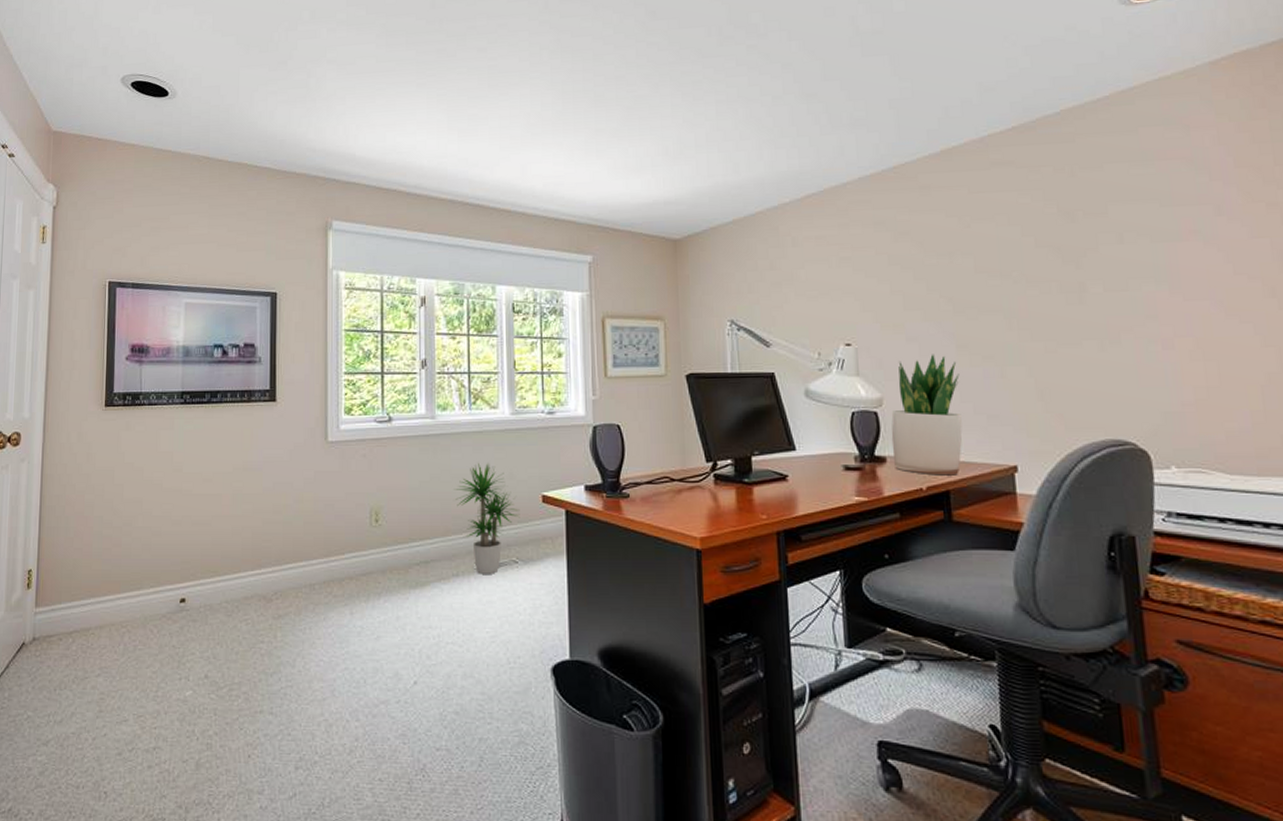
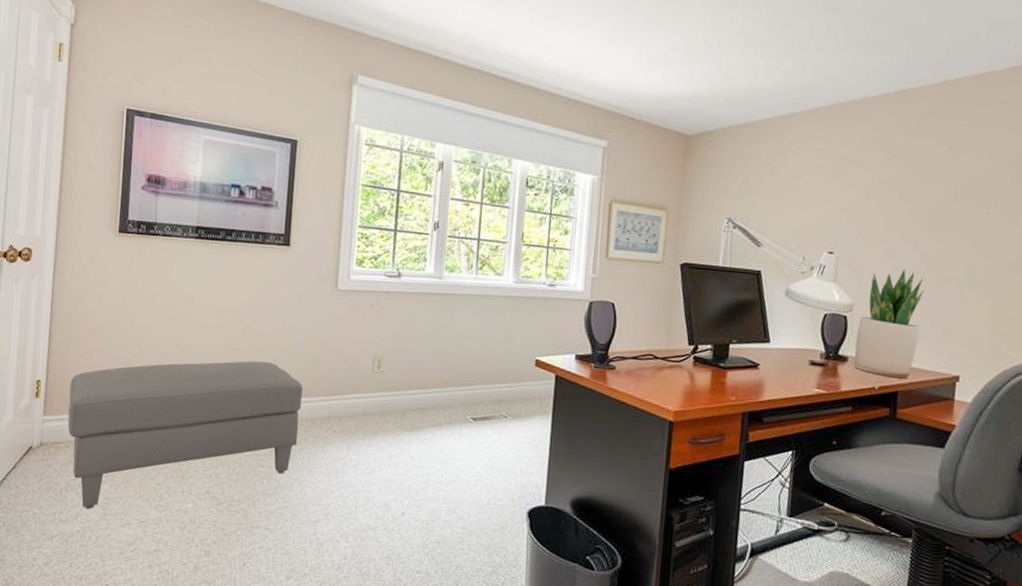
ottoman: none [60,527,299,707] -> present [67,361,303,509]
potted plant: present [454,463,520,574] -> none [454,324,514,425]

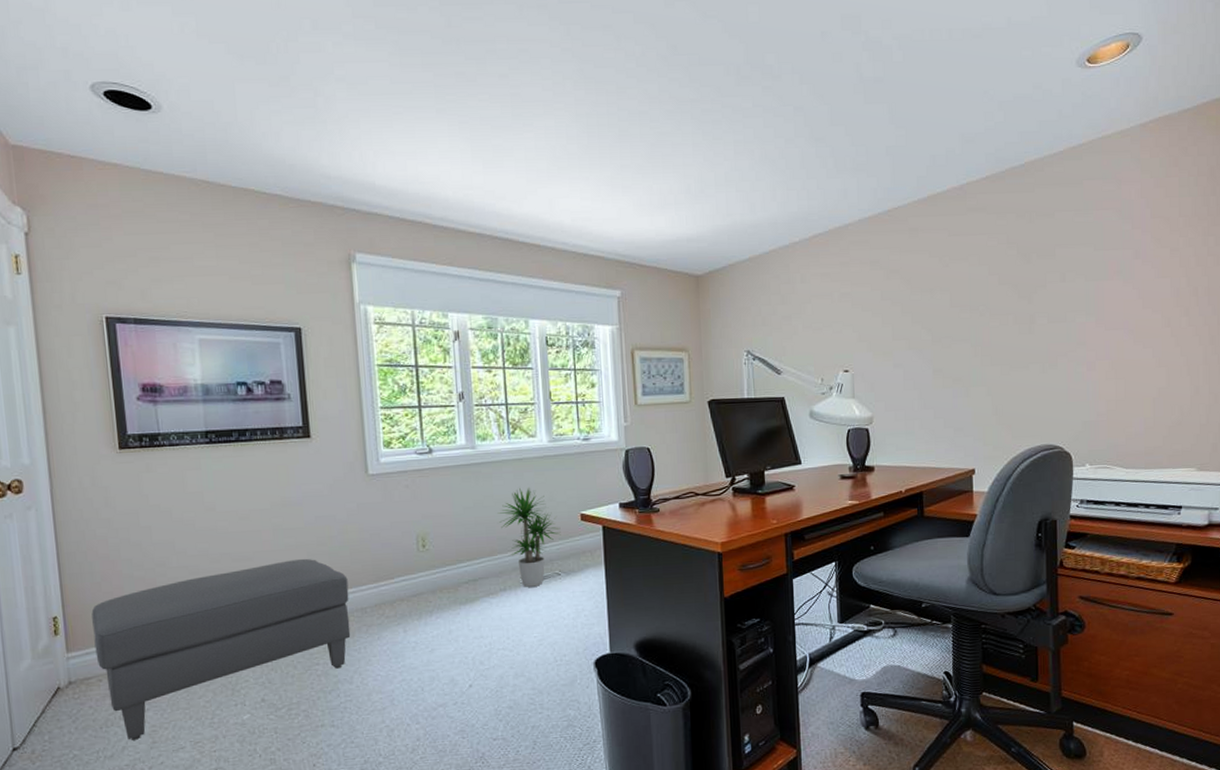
potted plant: none [454,324,514,425] -> present [497,488,561,587]
planter: present [854,269,924,379] -> none [879,378,935,480]

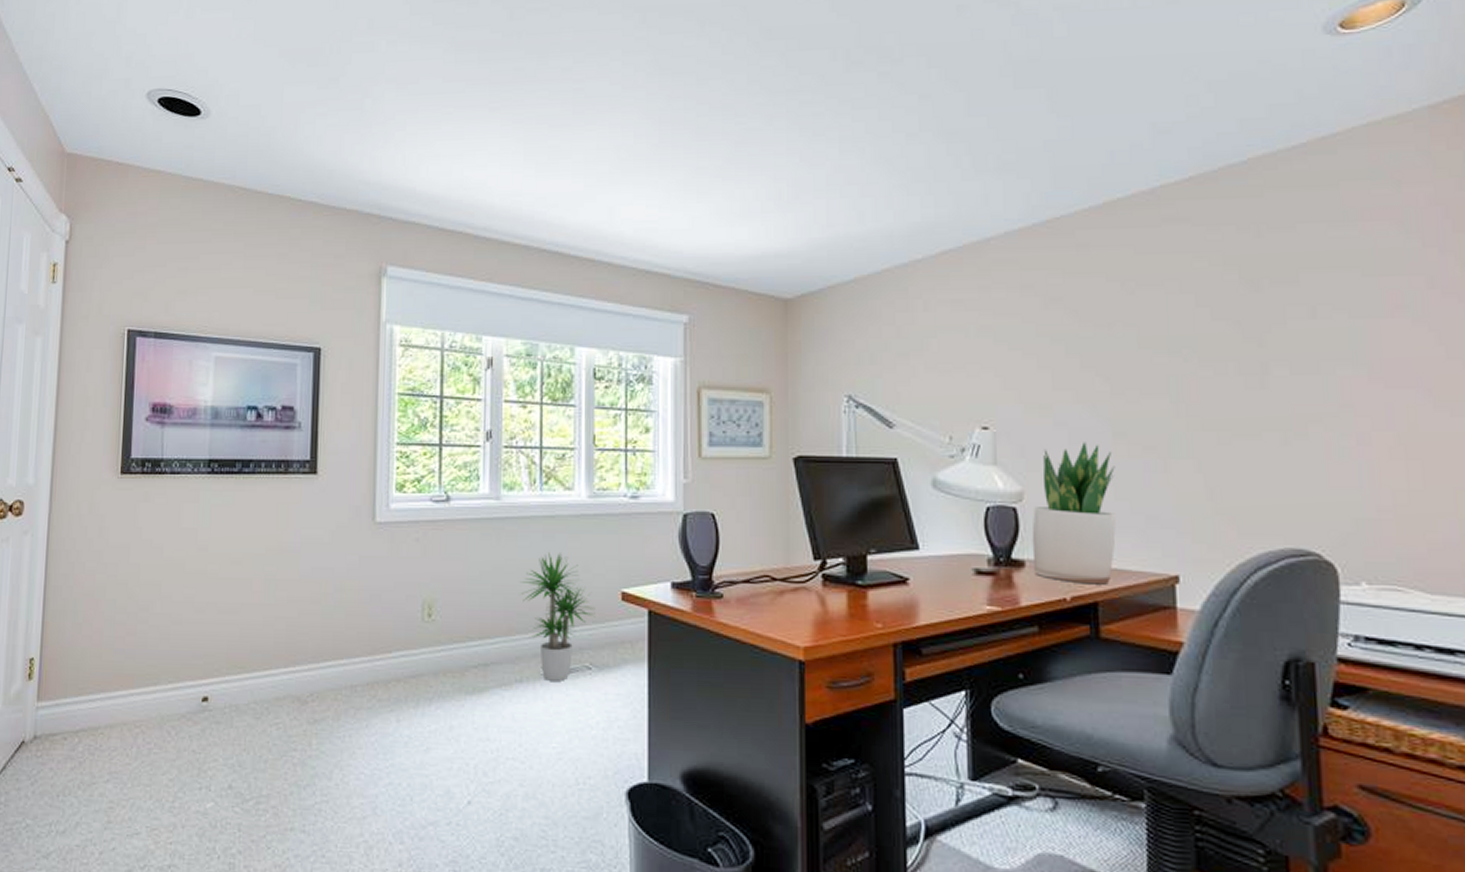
ottoman: present [91,559,351,740] -> none [65,618,340,816]
planter: none [879,378,935,480] -> present [1031,442,1116,585]

